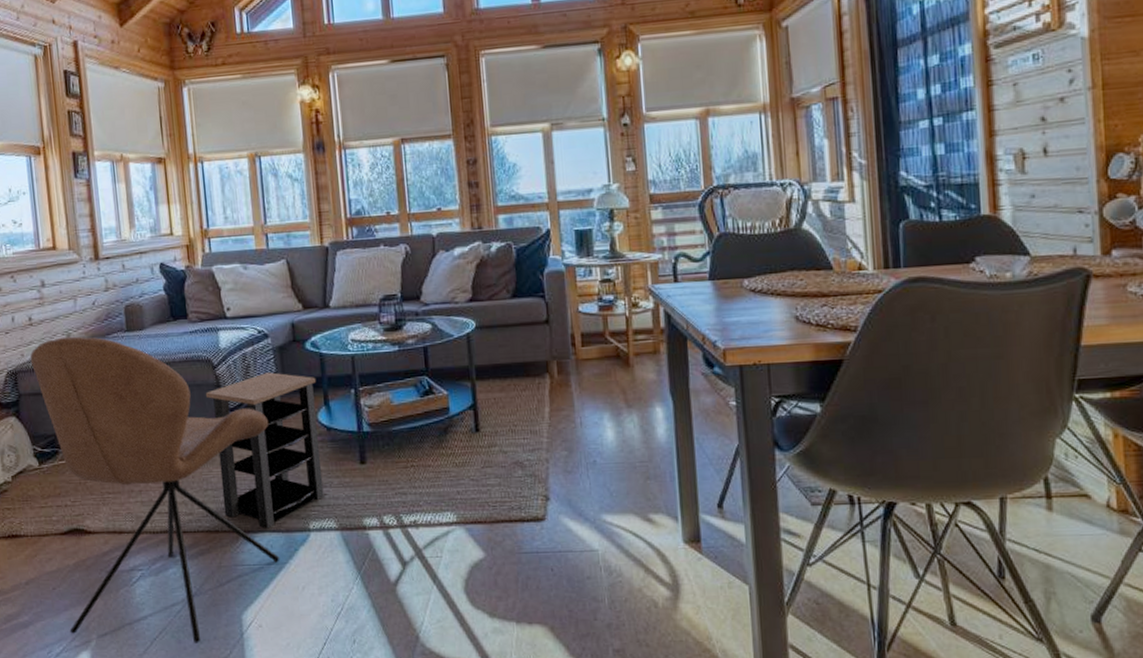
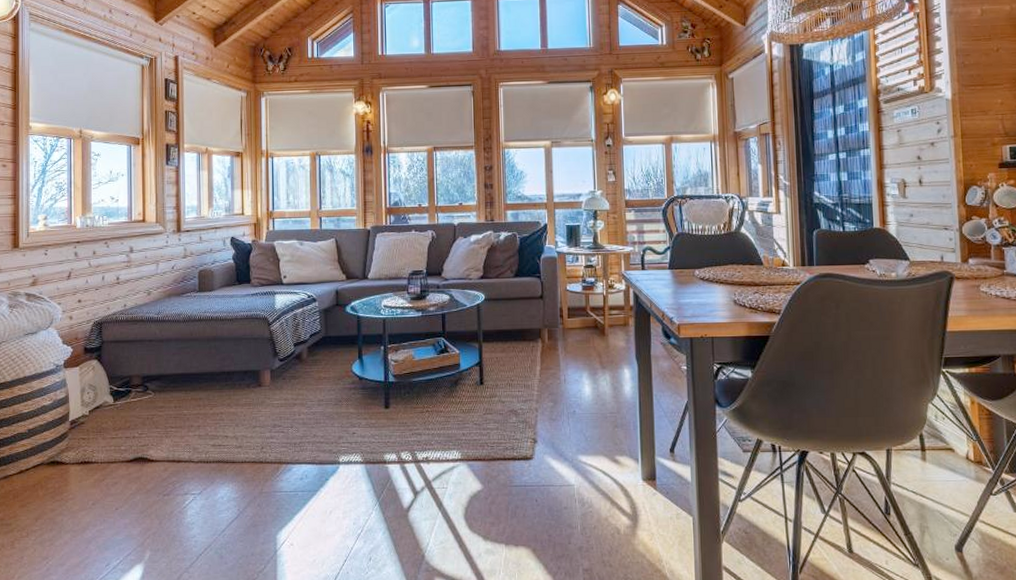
chair: present [30,336,280,643] -> none [114,294,313,559]
side table: present [205,372,324,529] -> none [260,330,353,461]

